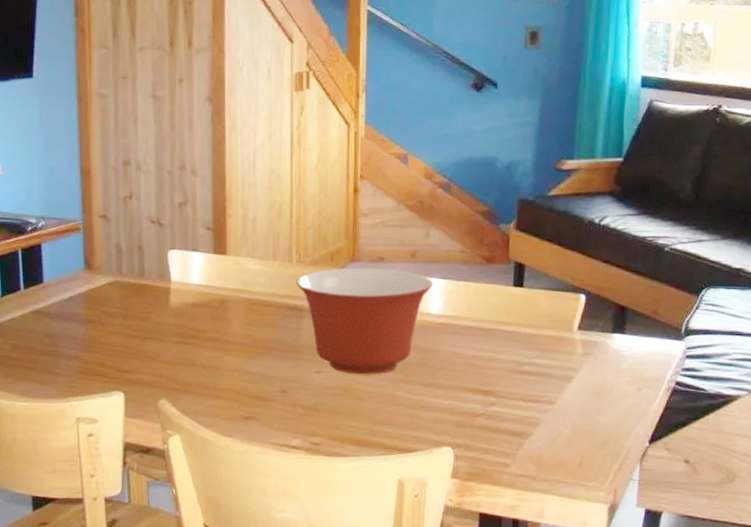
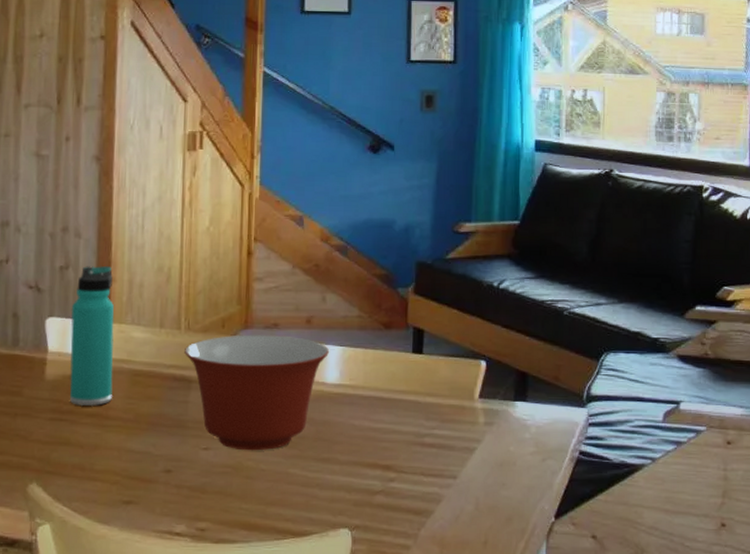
thermos bottle: none [190,201,231,332] -> present [69,265,115,407]

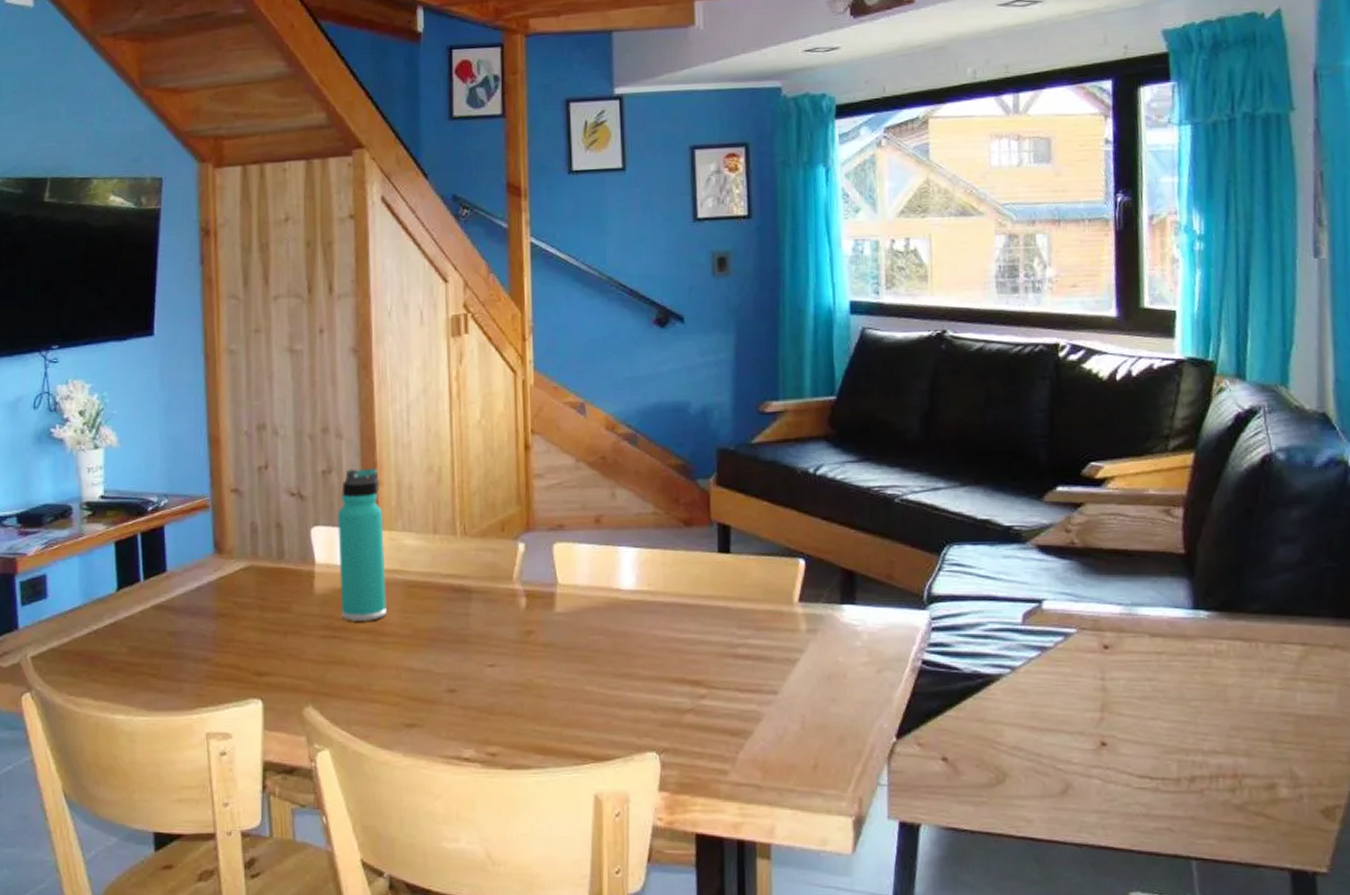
mixing bowl: present [185,335,330,451] -> none [462,538,624,667]

